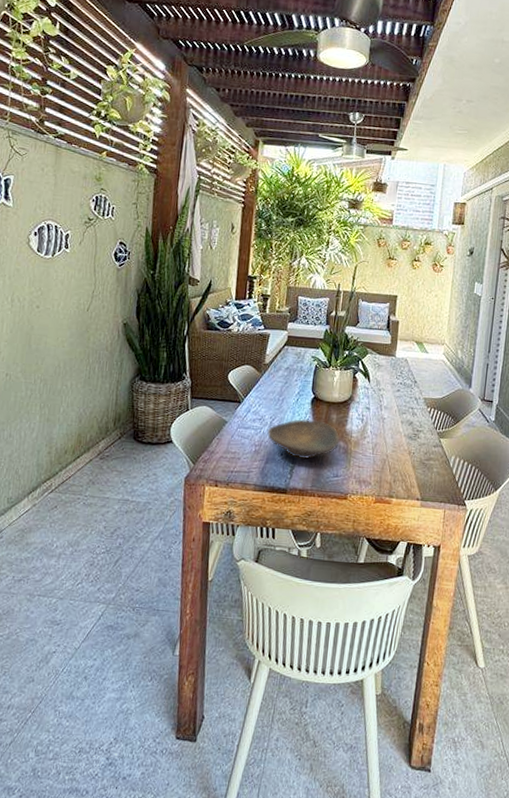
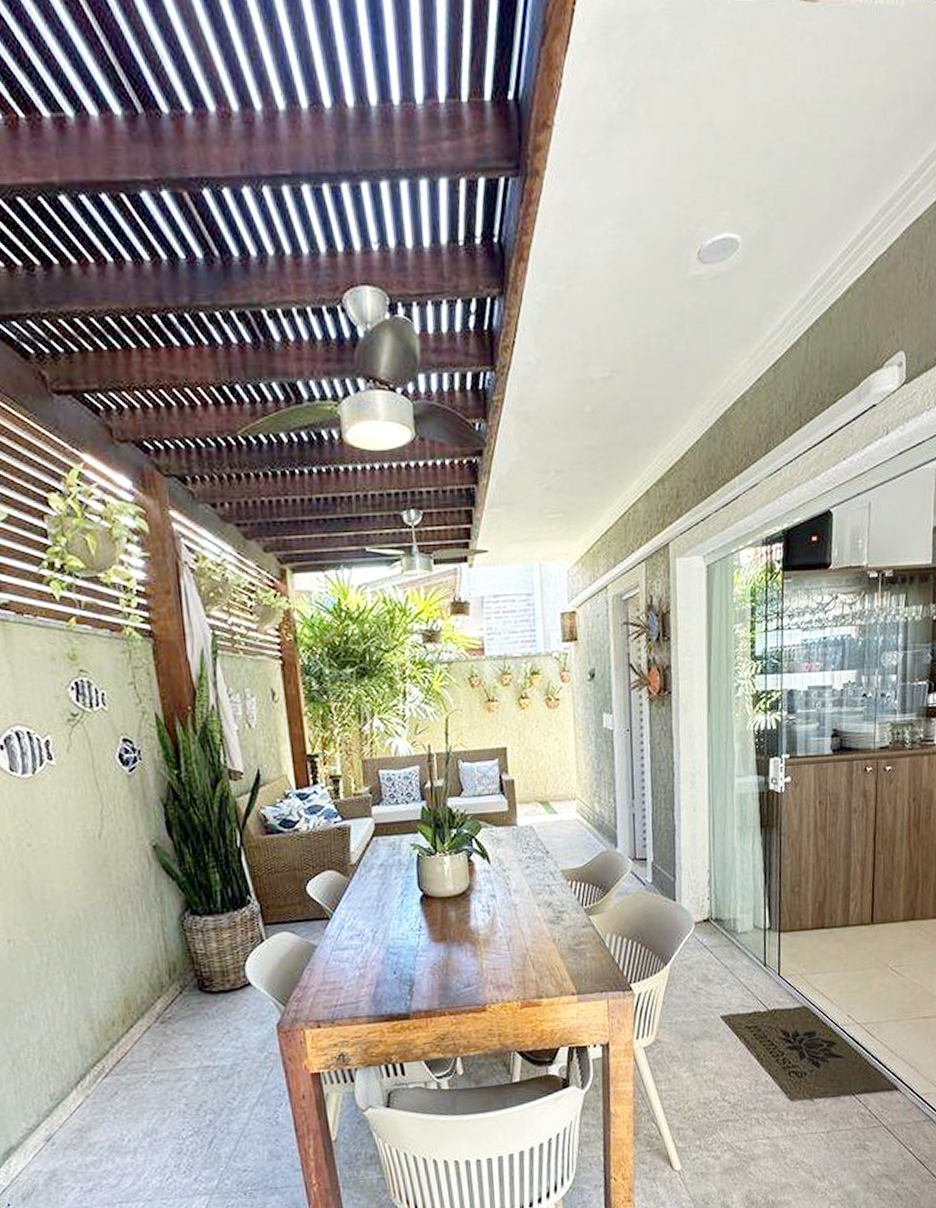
decorative bowl: present [267,418,339,460] -> none [371,923,465,975]

